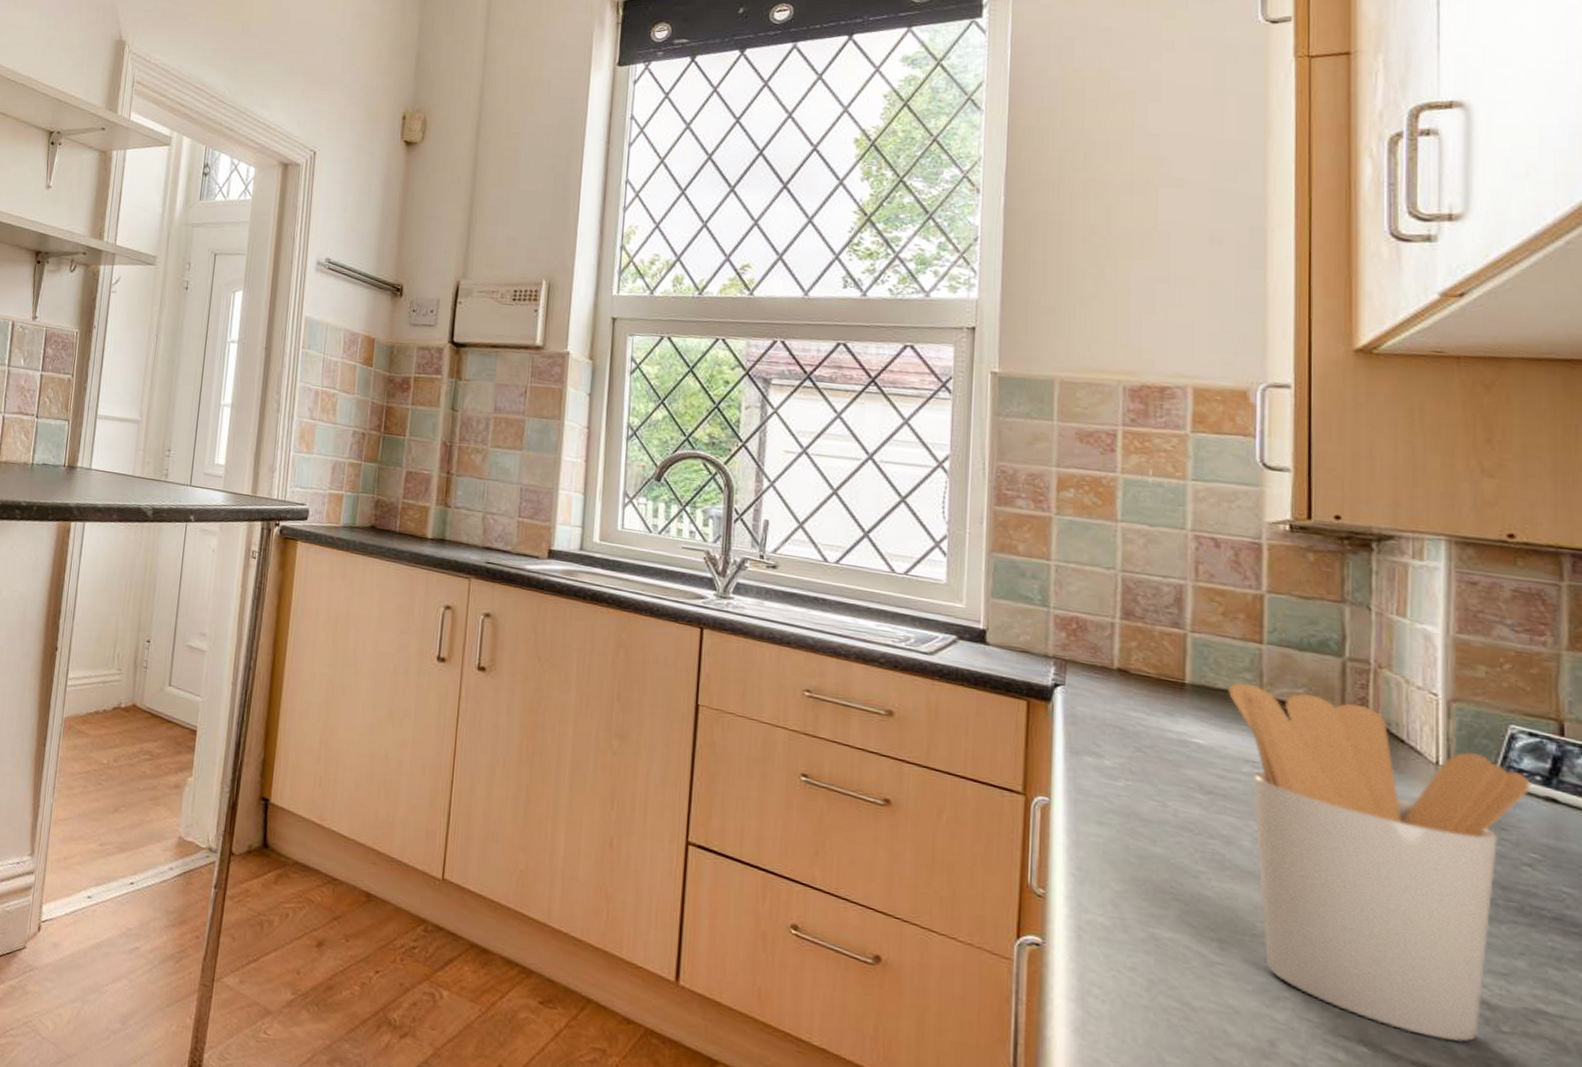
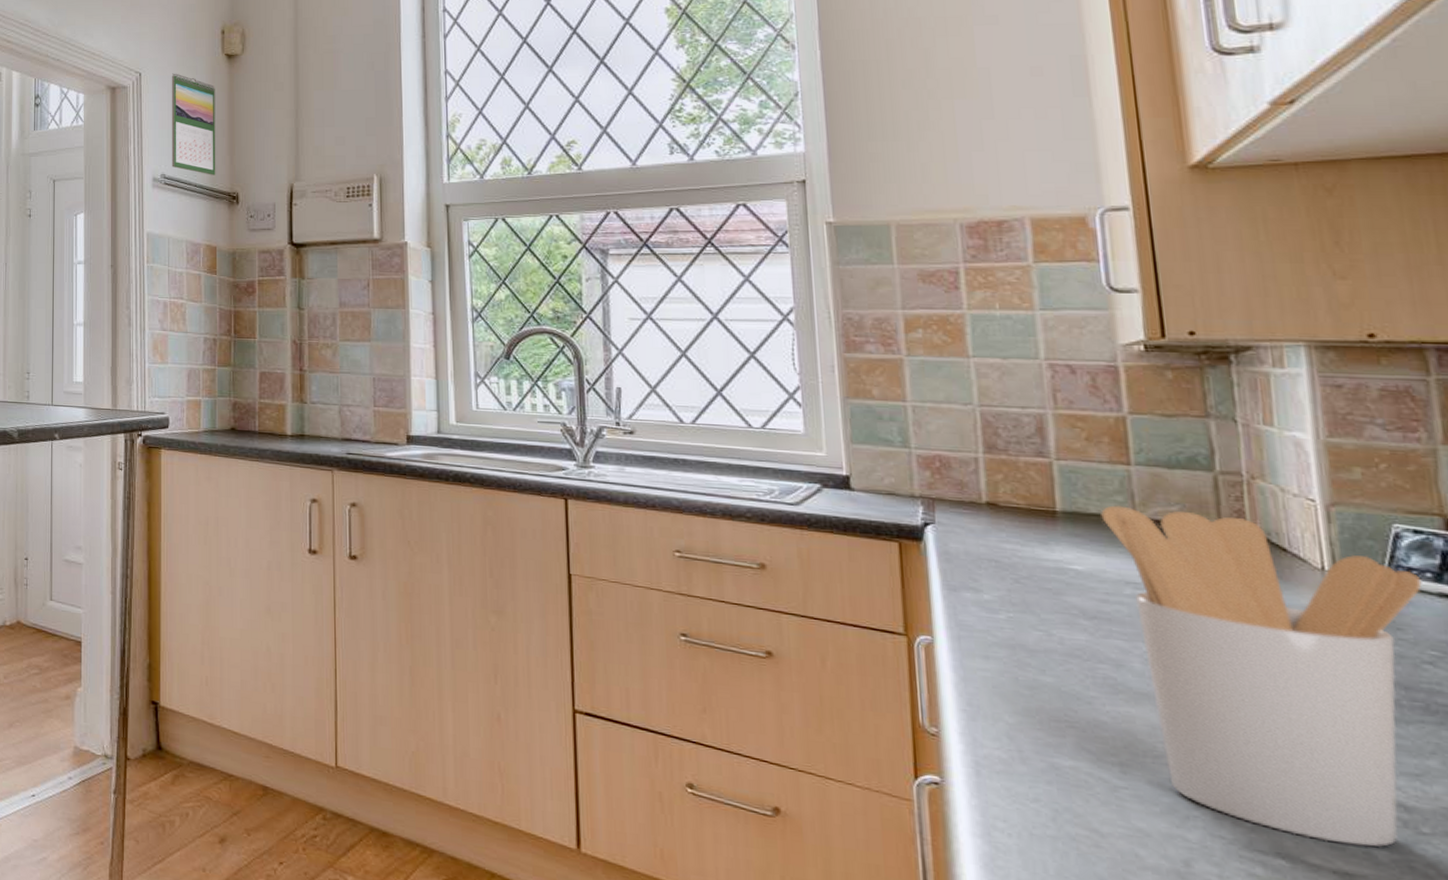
calendar: none [337,155,390,265] -> present [171,73,216,175]

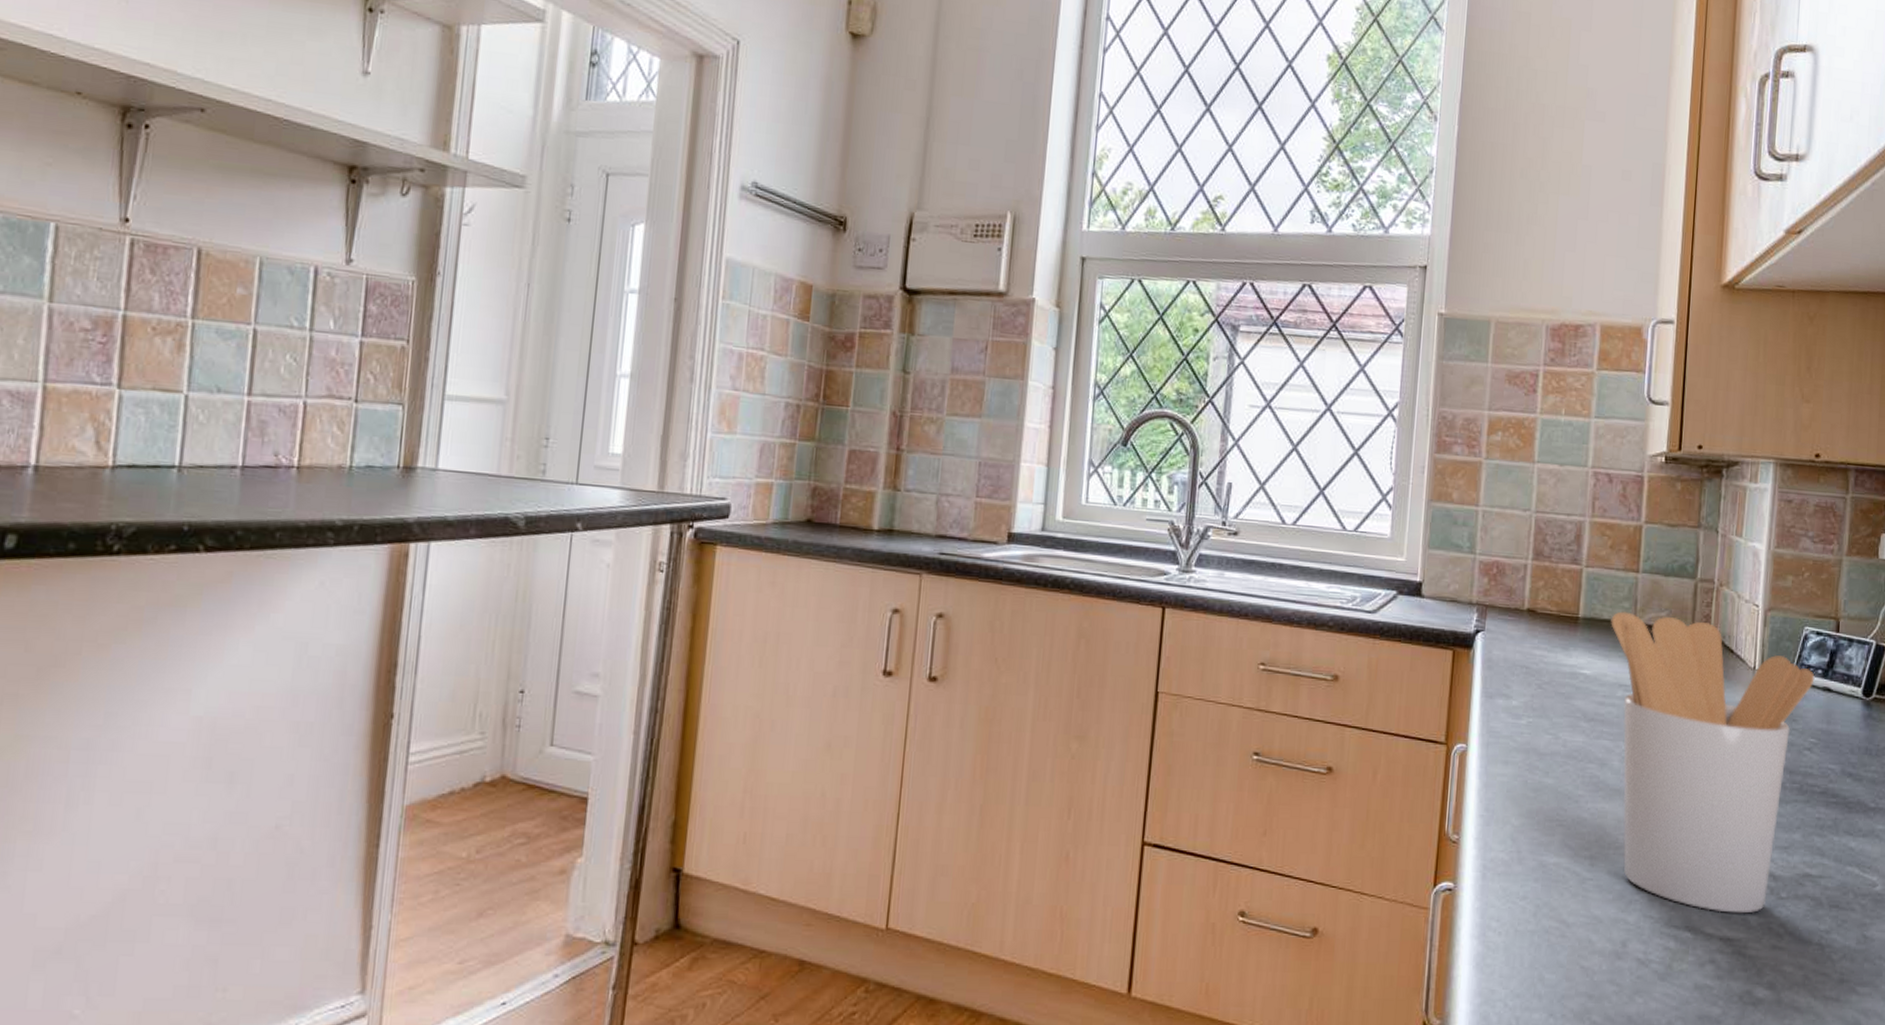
calendar: present [171,73,216,175] -> none [766,47,833,191]

